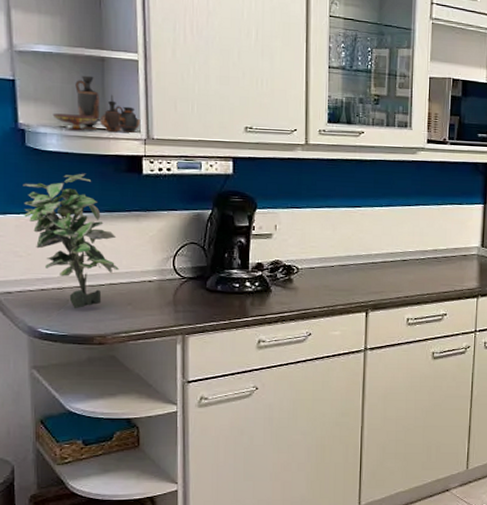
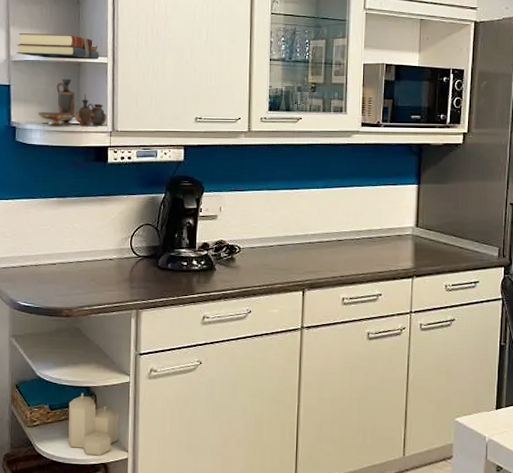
books: none [21,18,128,56] -> present [17,33,100,60]
potted plant: present [23,173,119,309] -> none [11,163,85,284]
candle: none [106,424,166,490] -> present [68,392,119,456]

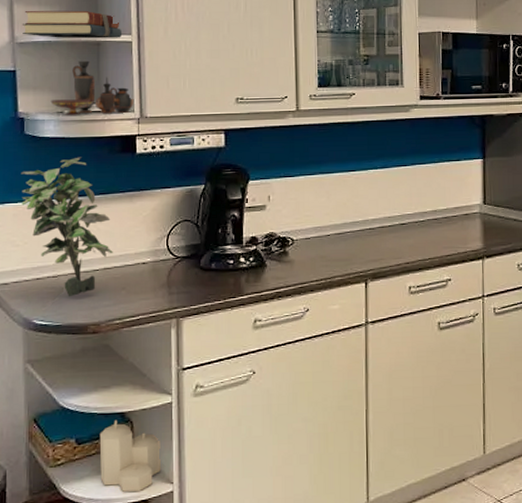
potted plant: none [11,163,85,284] -> present [21,157,113,297]

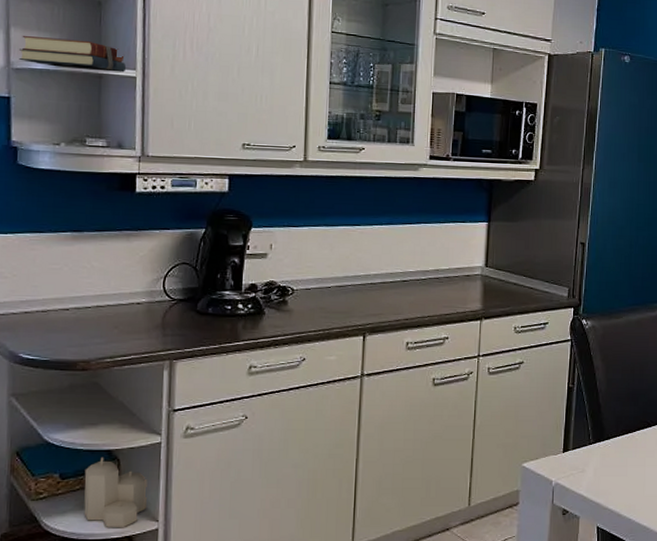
potted plant: present [21,157,113,297] -> none [11,191,107,333]
vase: present [50,60,134,115] -> none [46,92,136,151]

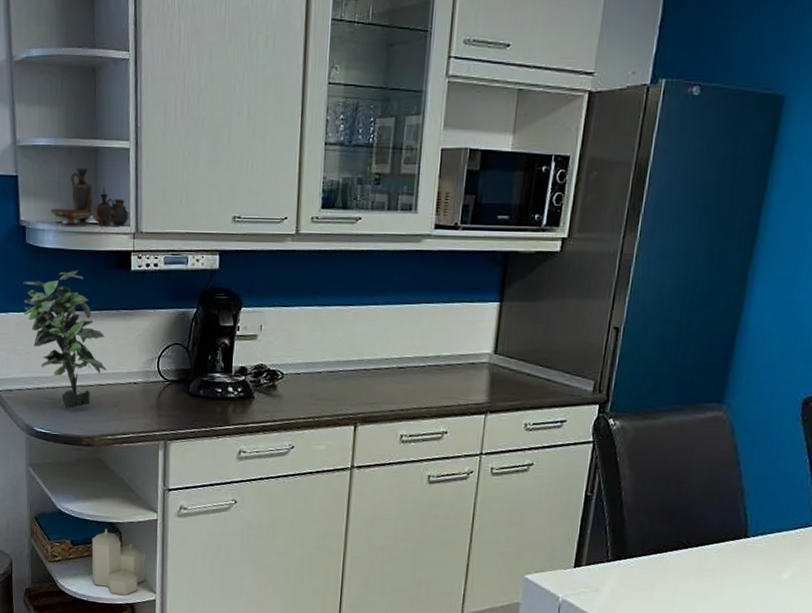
potted plant: none [11,191,107,333] -> present [23,270,107,409]
books: present [19,36,127,73] -> none [24,111,120,144]
vase: none [46,92,136,151] -> present [50,167,131,228]

